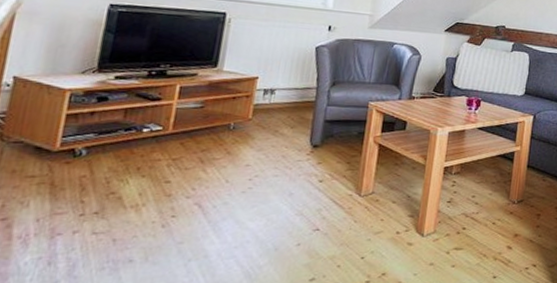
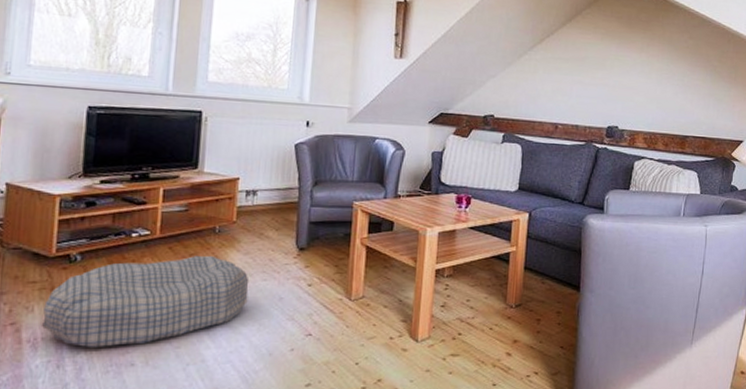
dog bed: none [36,151,261,244] -> present [42,255,250,349]

